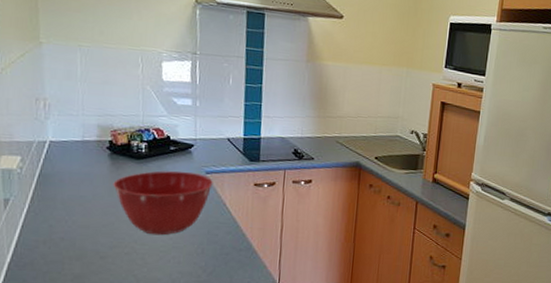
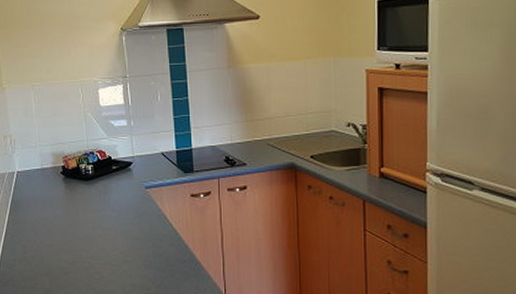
mixing bowl: present [113,170,213,236] -> none [68,188,153,250]

